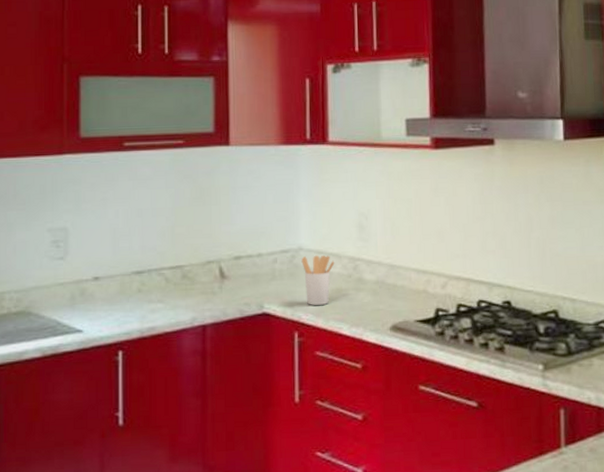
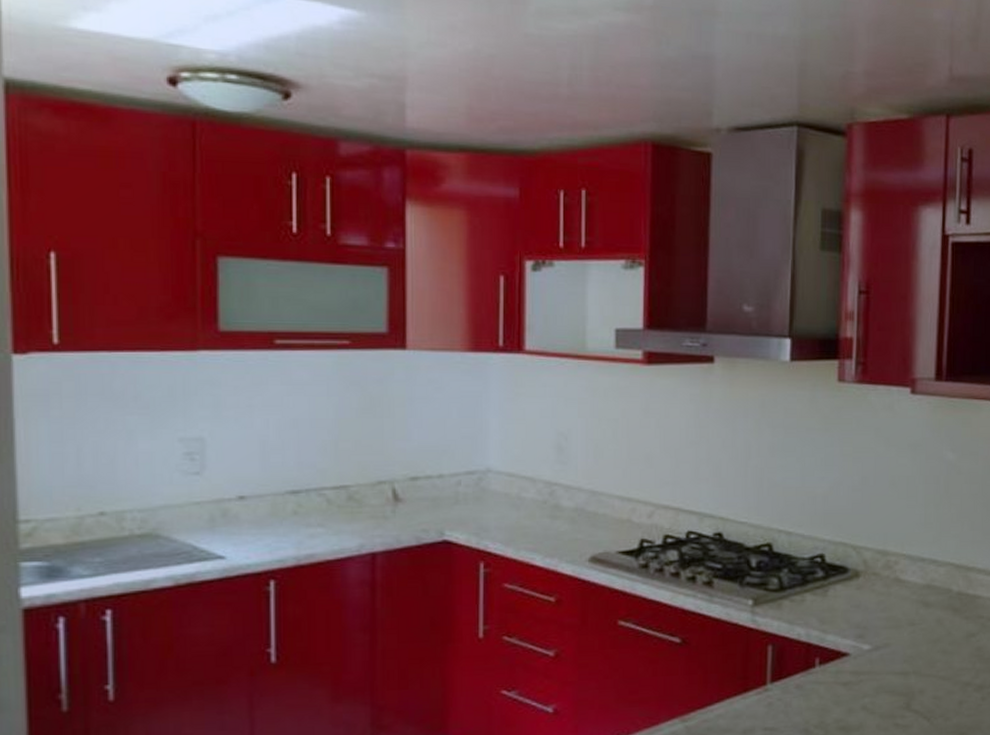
utensil holder: present [301,255,335,305] -> none [490,478,528,533]

